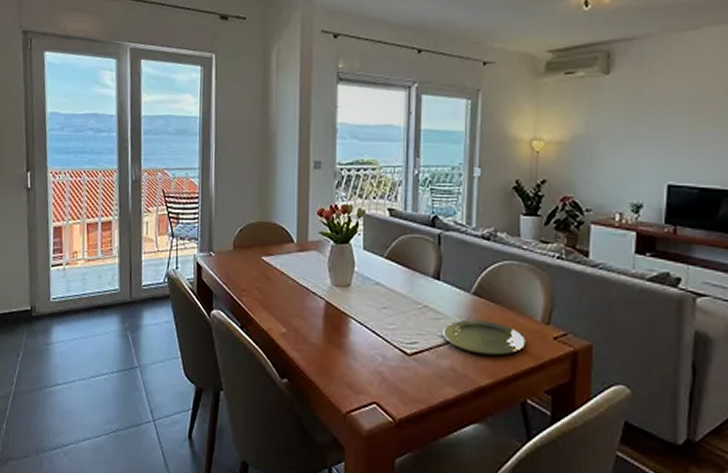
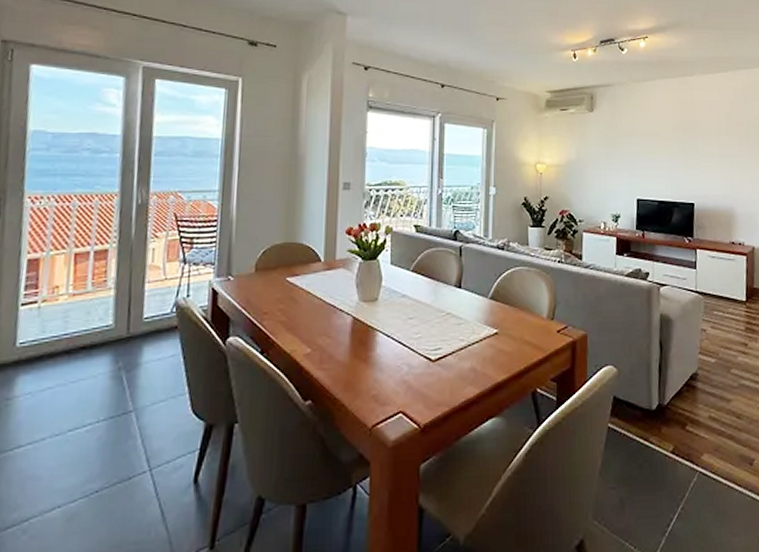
plate: present [441,319,526,356] -> none [463,322,535,353]

